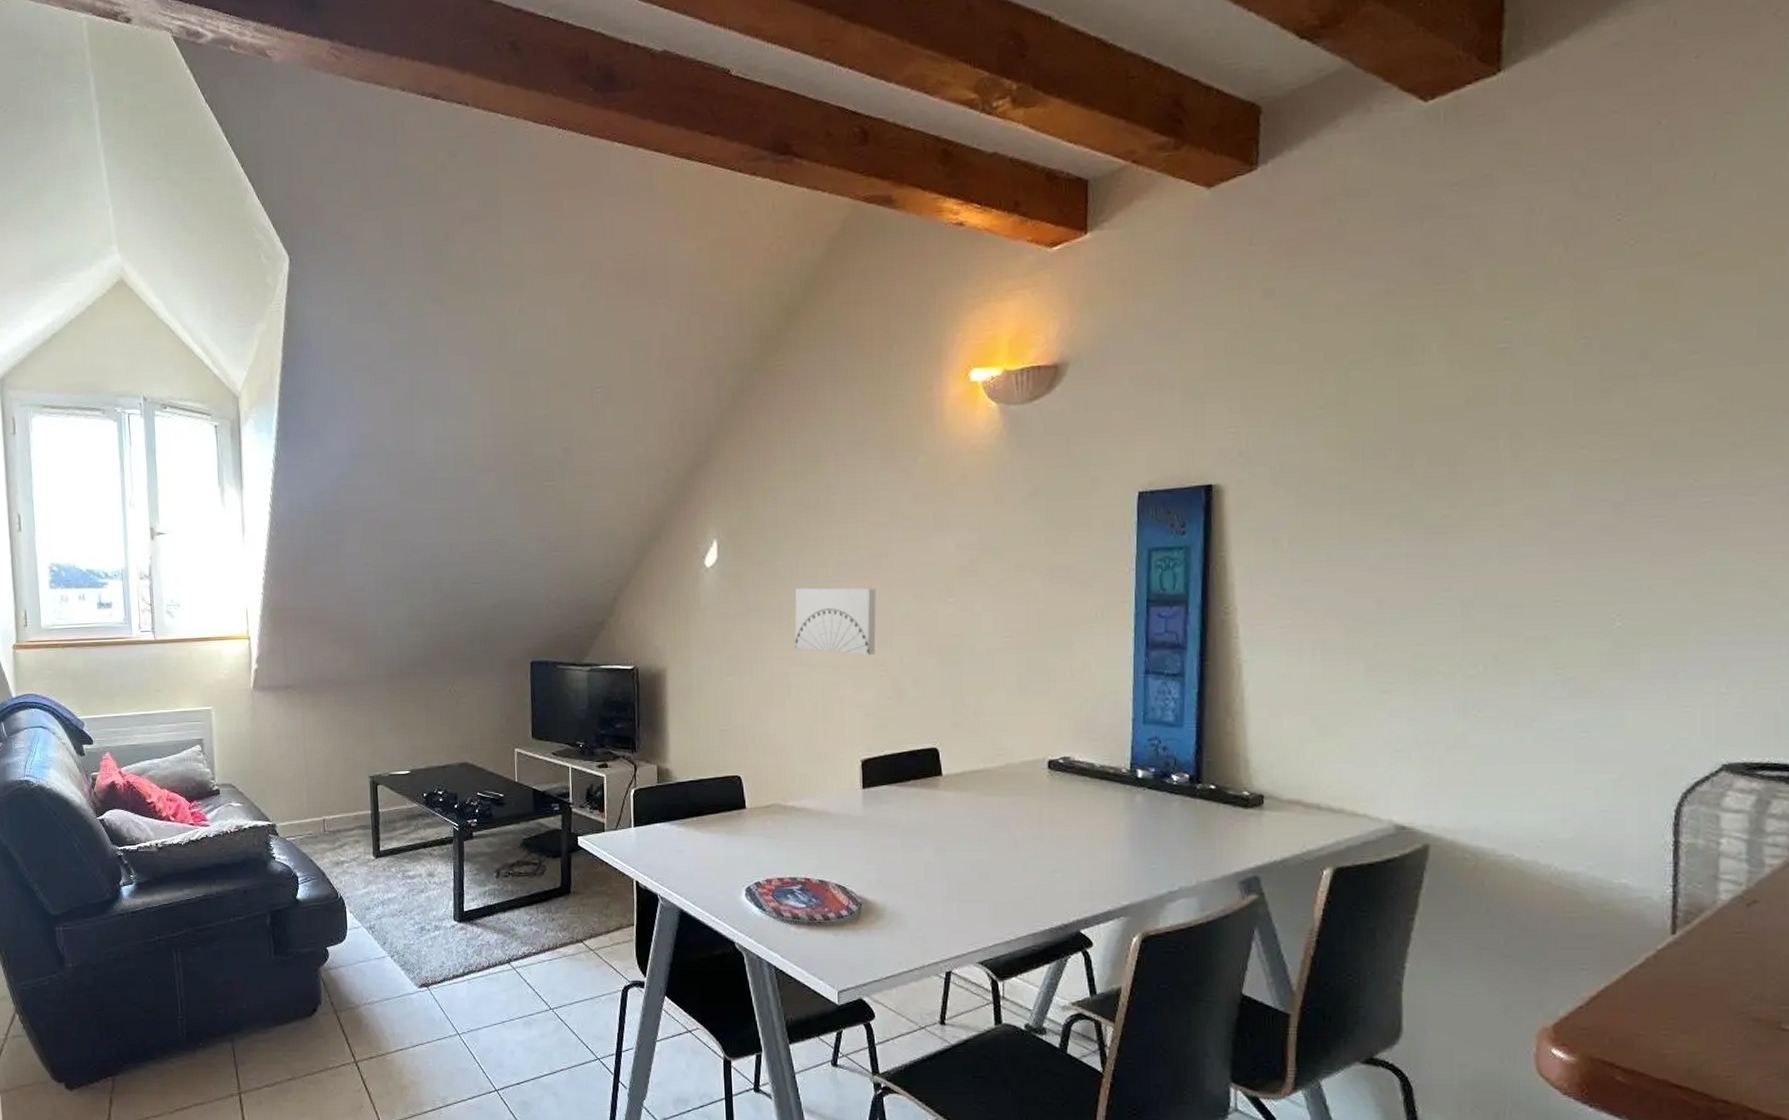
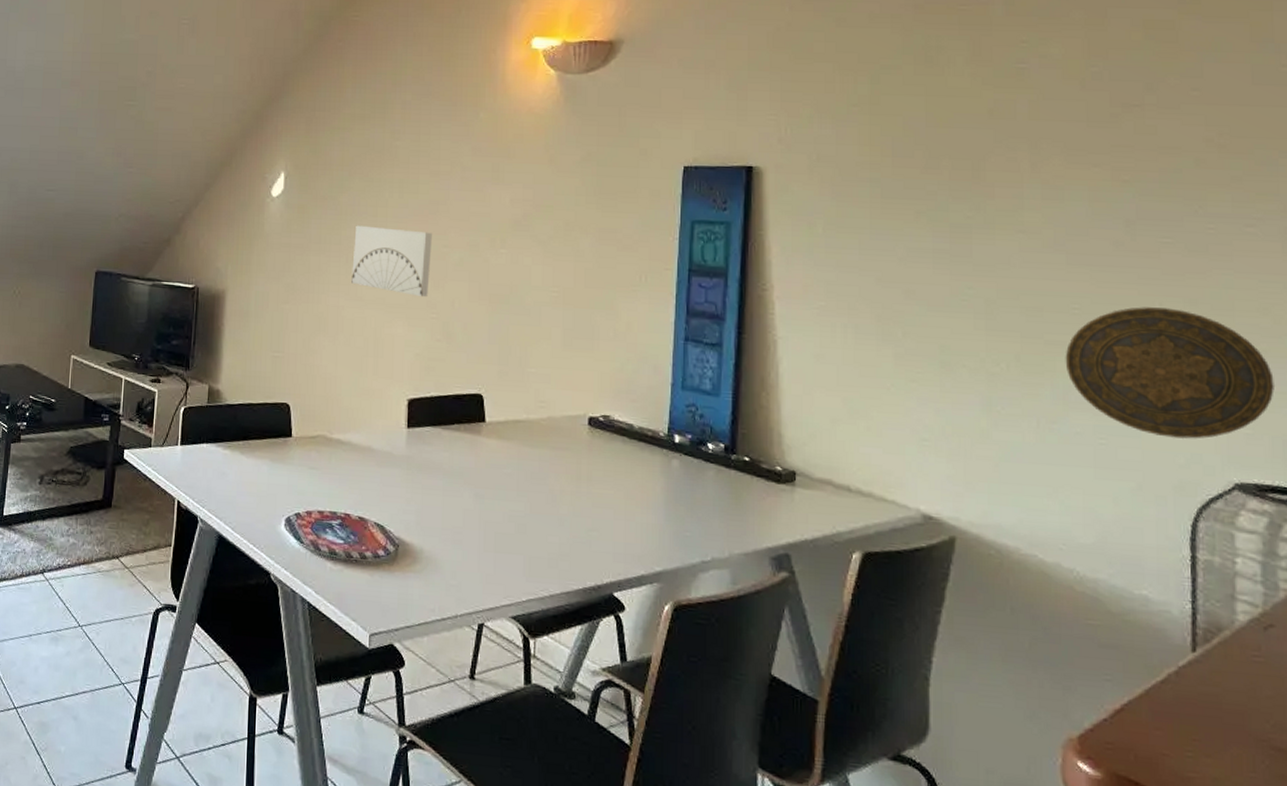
decorative plate: none [1546,591,1770,725] -> present [1065,307,1276,440]

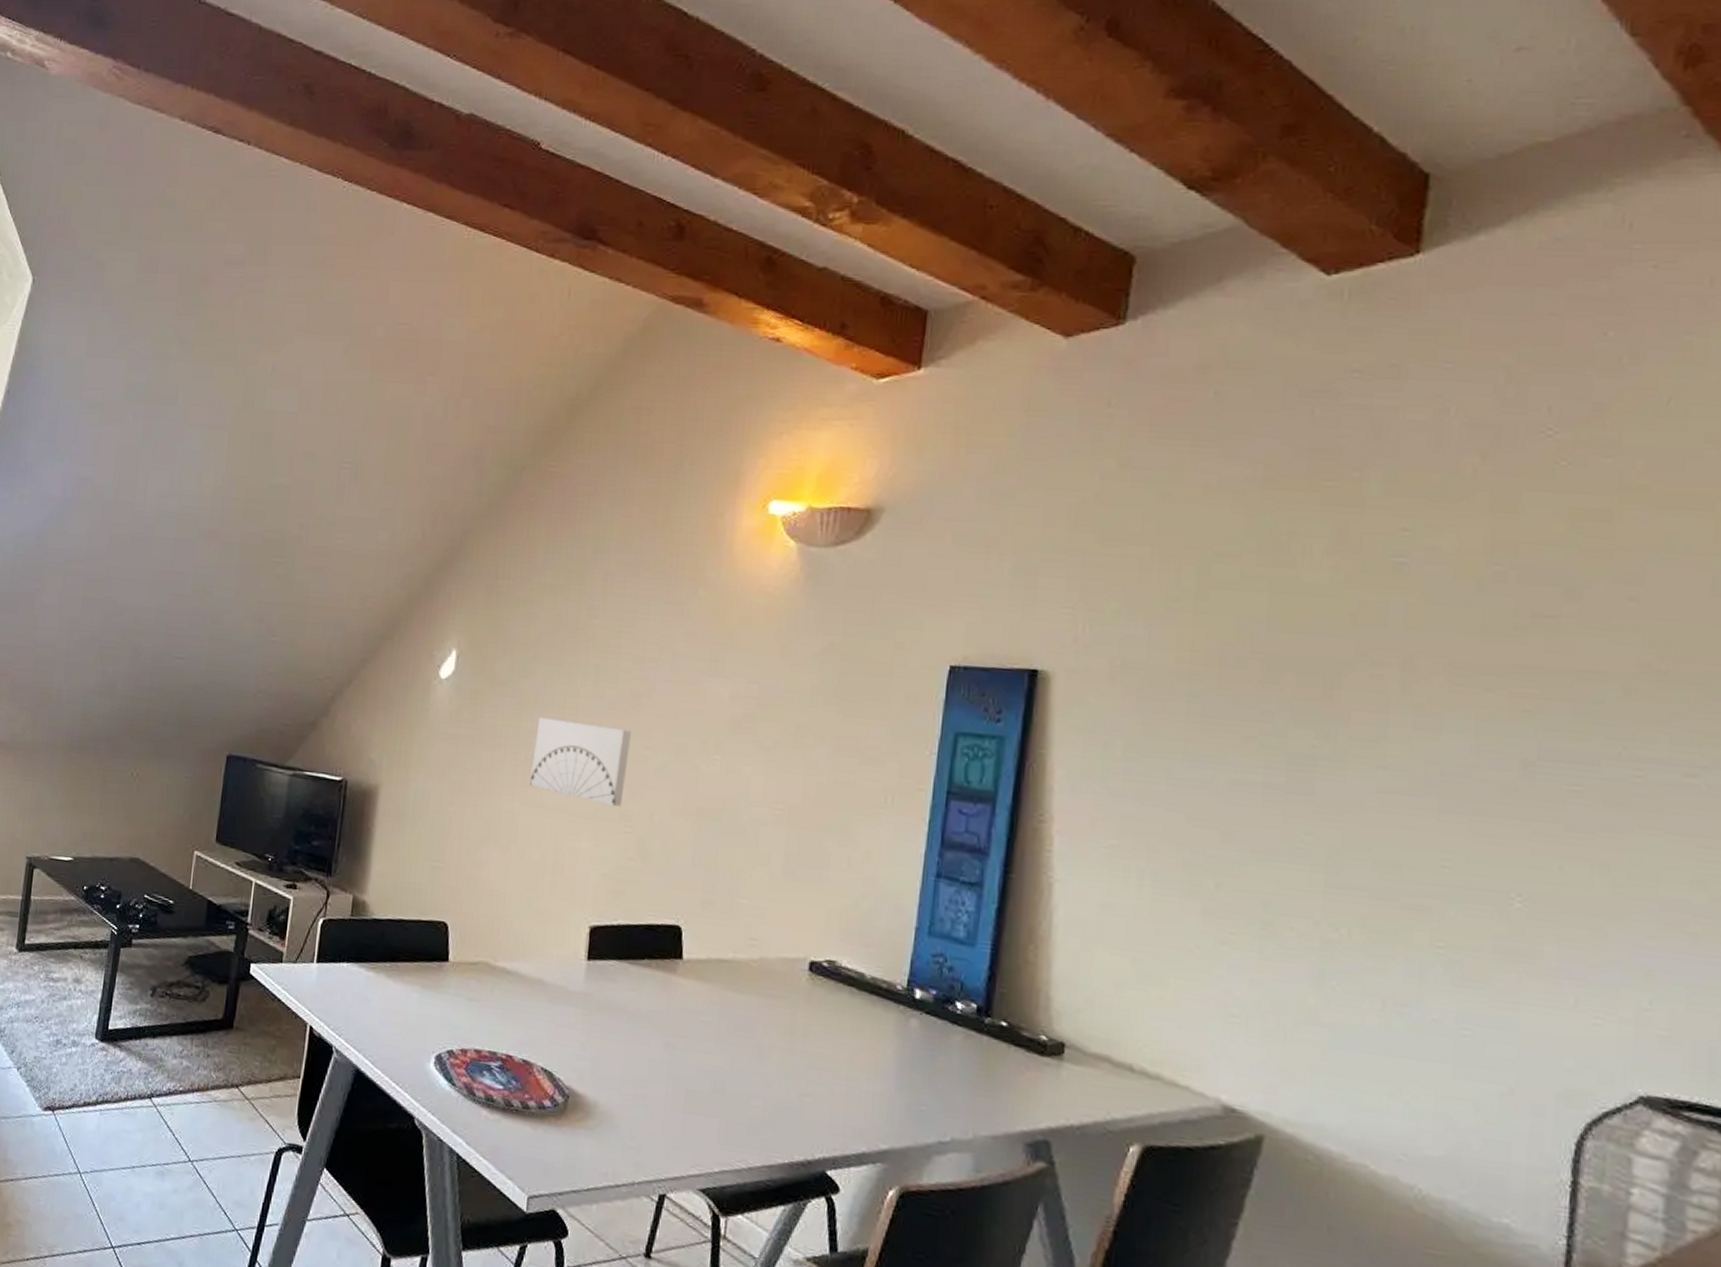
decorative plate: present [1065,307,1276,440] -> none [1425,869,1707,1038]

